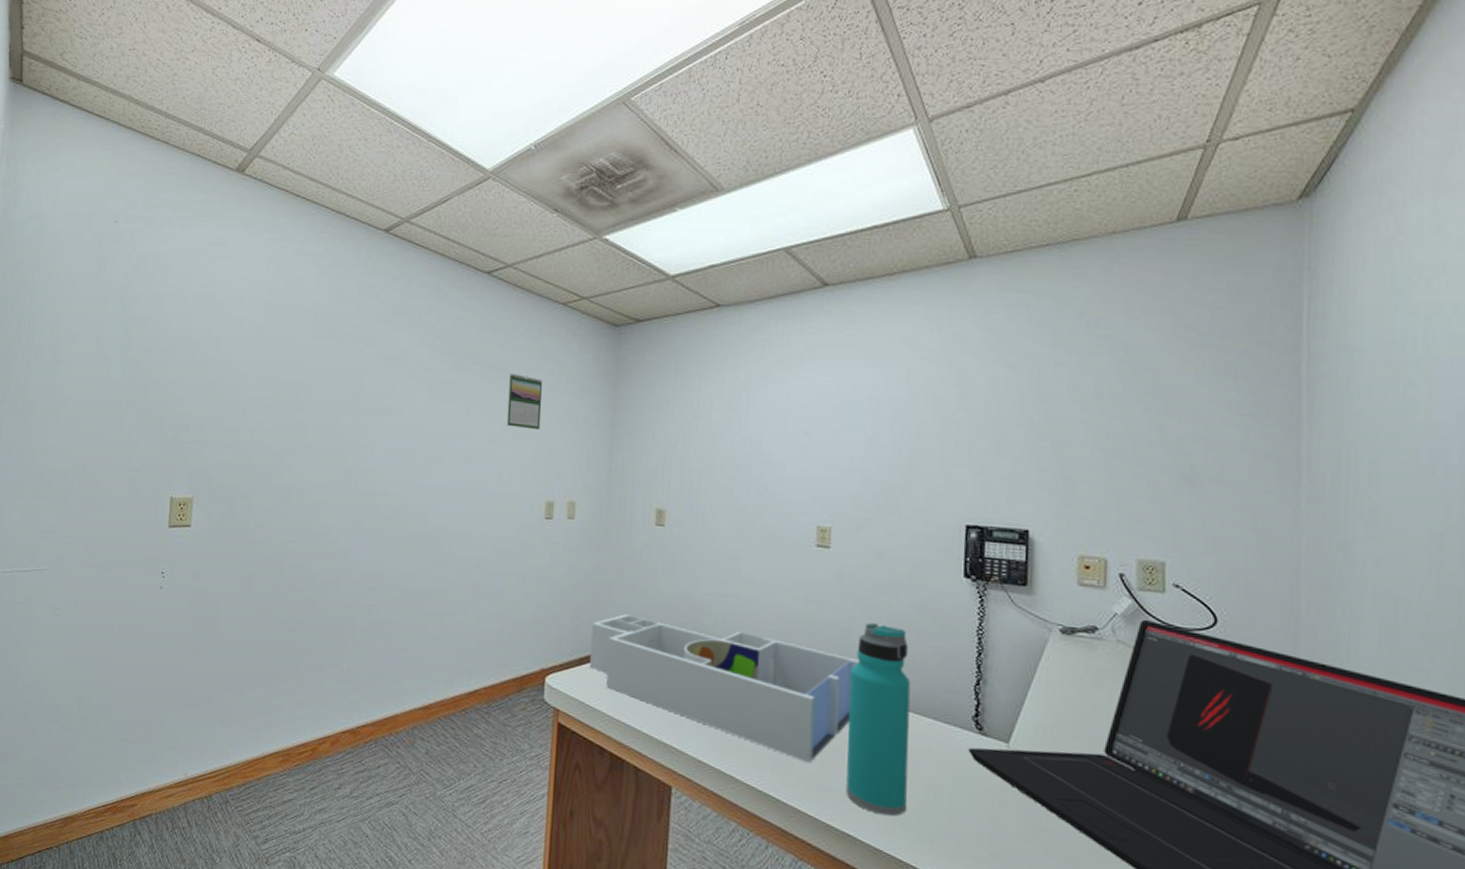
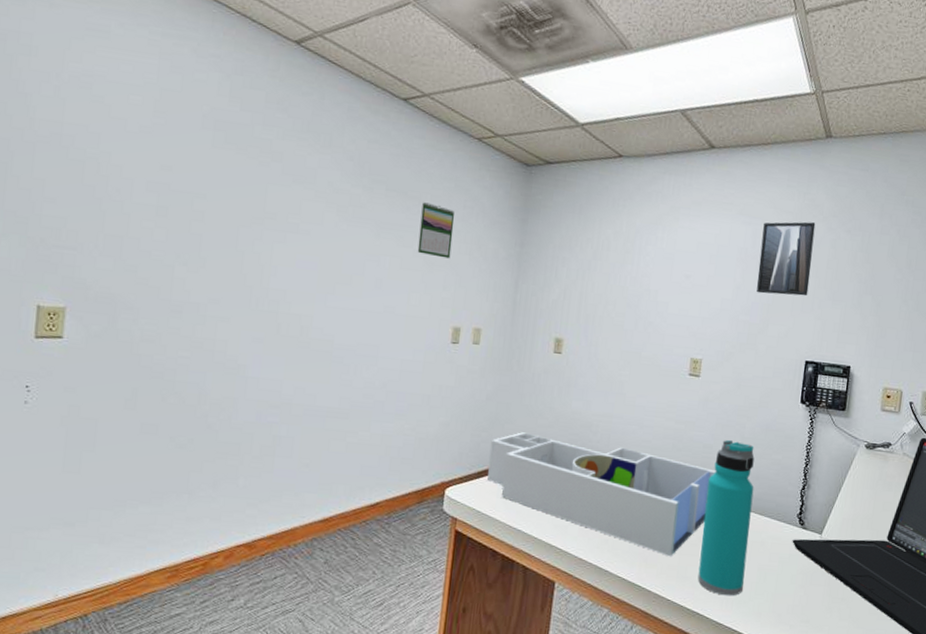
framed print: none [893,359,965,447] -> present [756,222,816,296]

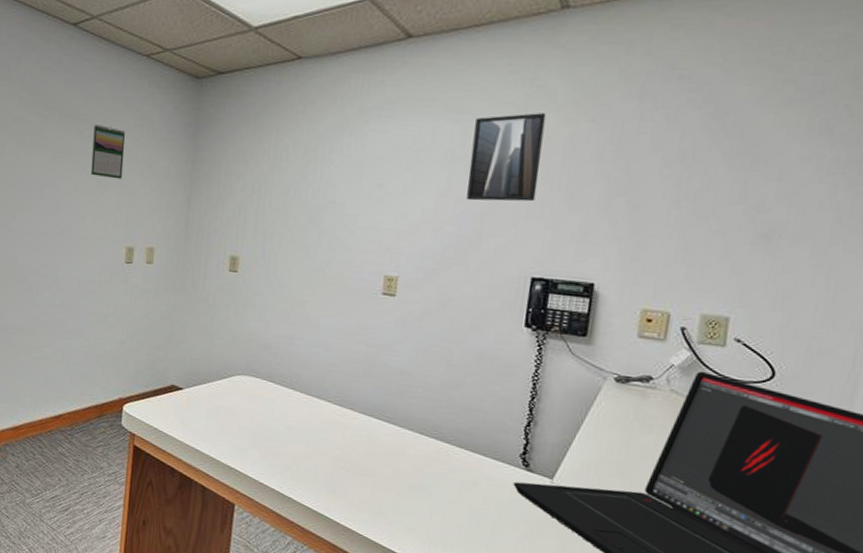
desk organizer: present [487,432,716,557] -> none [164,352,416,490]
water bottle: present [697,439,755,596] -> none [394,366,464,539]

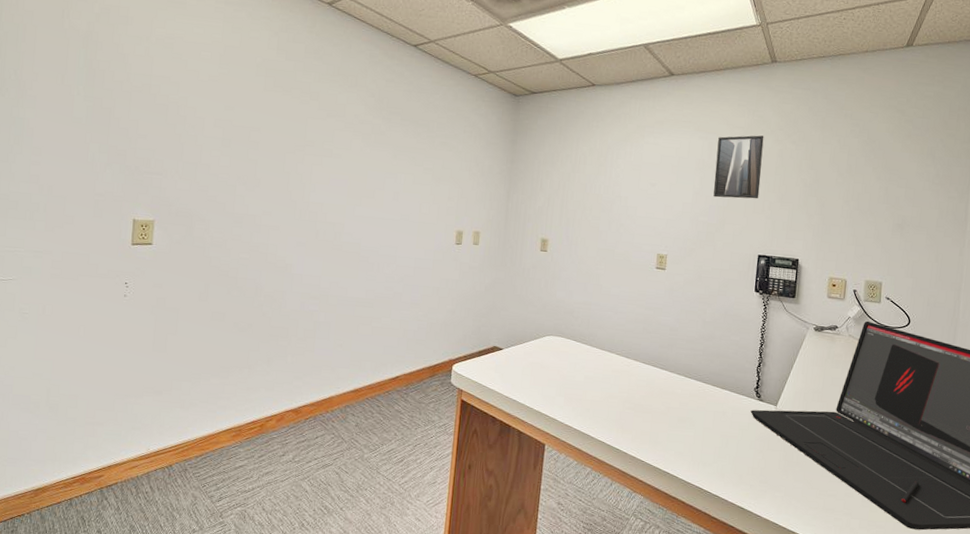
calendar: present [90,125,125,179] -> none [427,129,457,175]

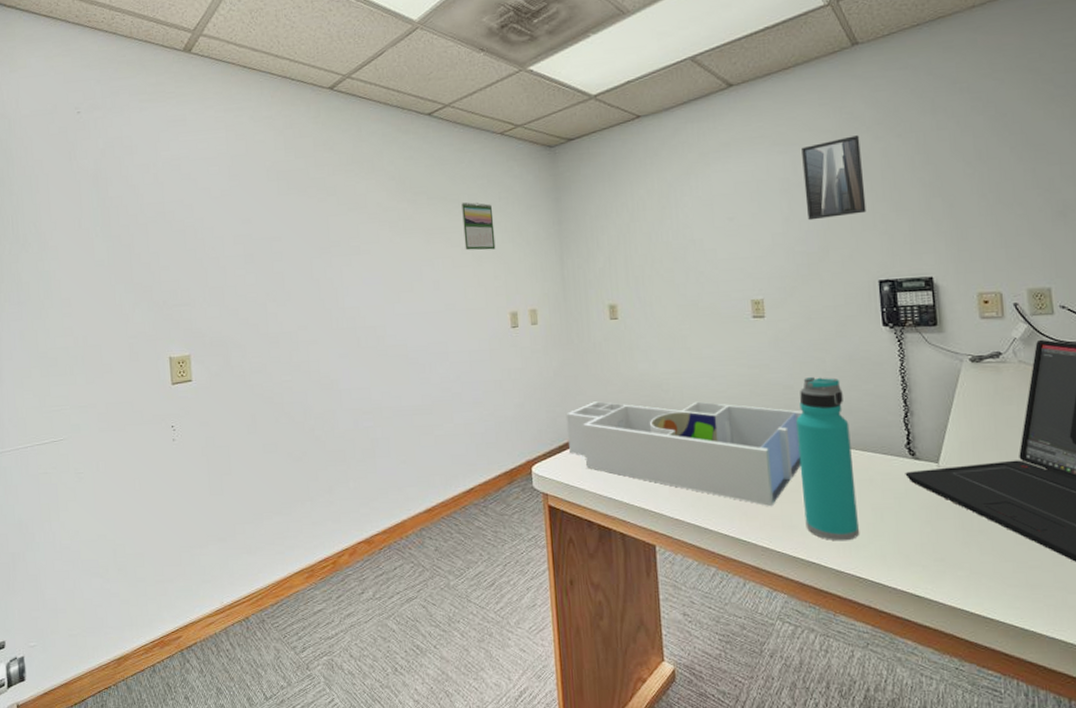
calendar: none [427,129,457,175] -> present [462,202,496,250]
desk organizer: none [487,317,682,424] -> present [565,401,803,507]
water bottle: none [667,323,716,459] -> present [796,376,859,541]

